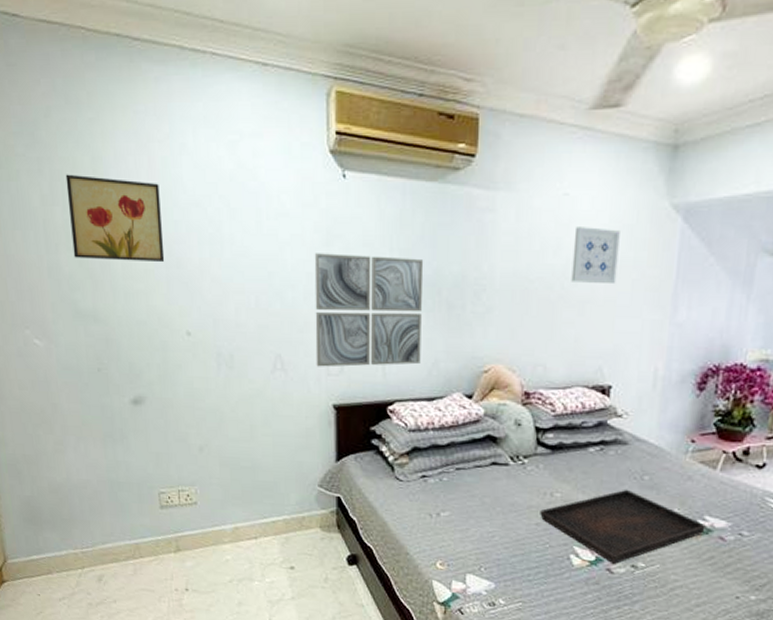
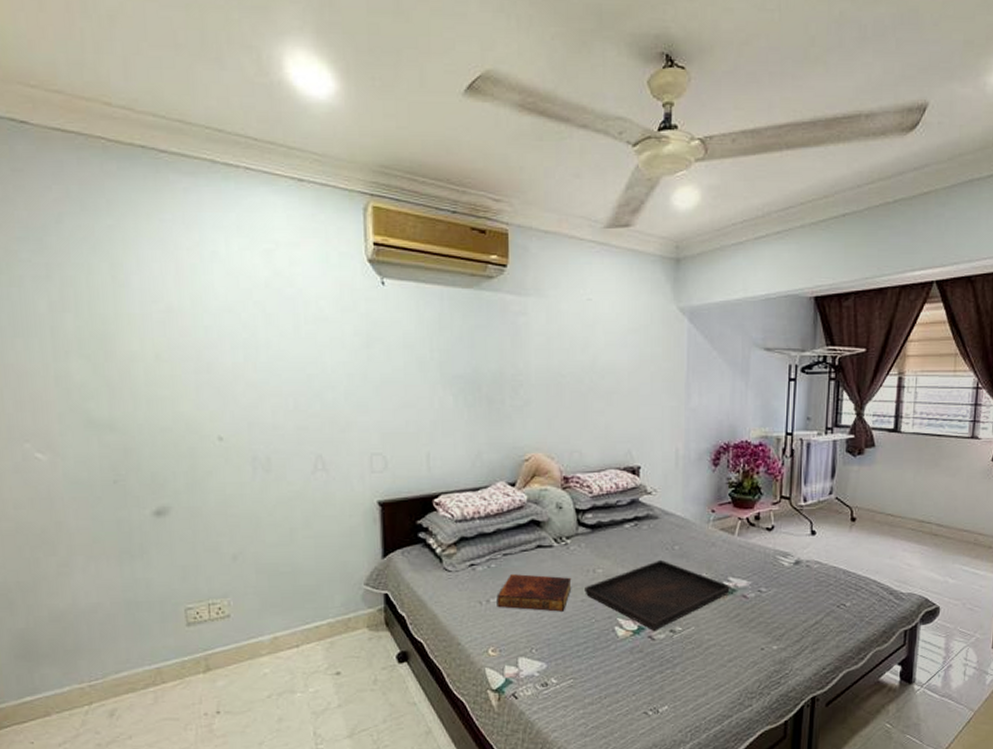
wall art: present [65,174,165,263] -> none [79,280,194,368]
wall art: present [314,253,424,367] -> none [355,355,464,465]
book: none [447,490,527,533] -> present [496,574,572,612]
wall art: present [571,227,620,285] -> none [598,327,638,377]

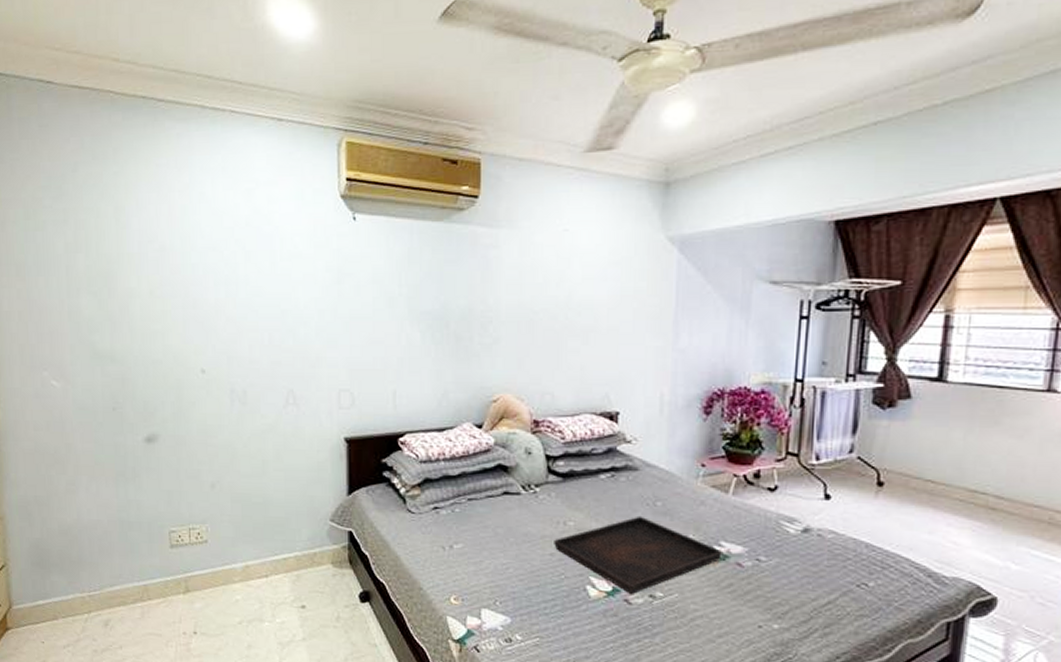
book: present [496,574,572,612] -> none [460,521,540,565]

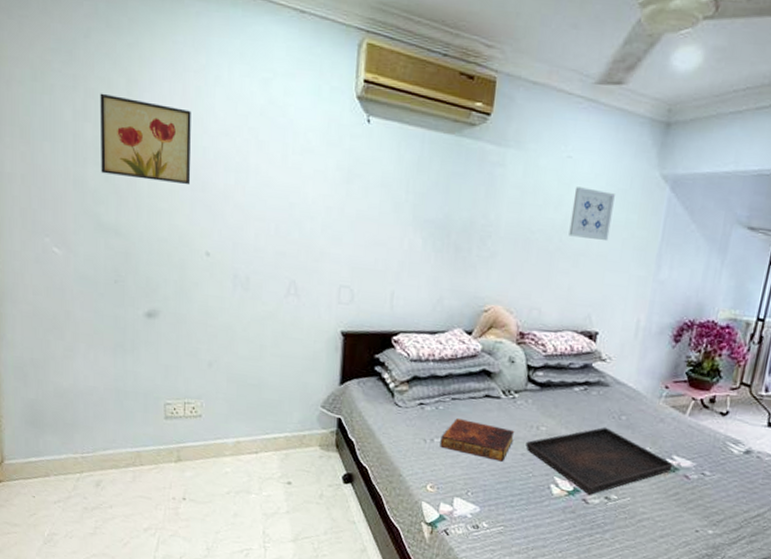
wall art: none [89,223,182,304] -> present [100,93,191,185]
book: none [460,521,540,565] -> present [440,418,515,462]
wall art: none [574,260,619,314] -> present [569,187,615,242]

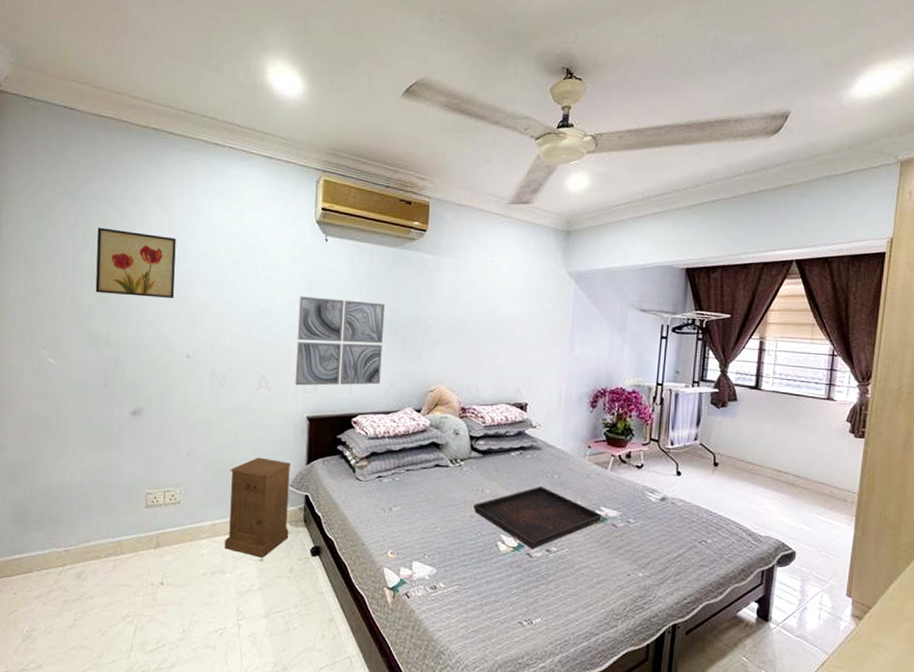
nightstand: none [250,373,323,481] -> present [225,457,291,558]
wall art: none [328,189,437,300] -> present [294,296,386,386]
book: present [440,418,515,462] -> none [398,488,463,524]
wall art: present [569,187,615,242] -> none [496,284,531,327]

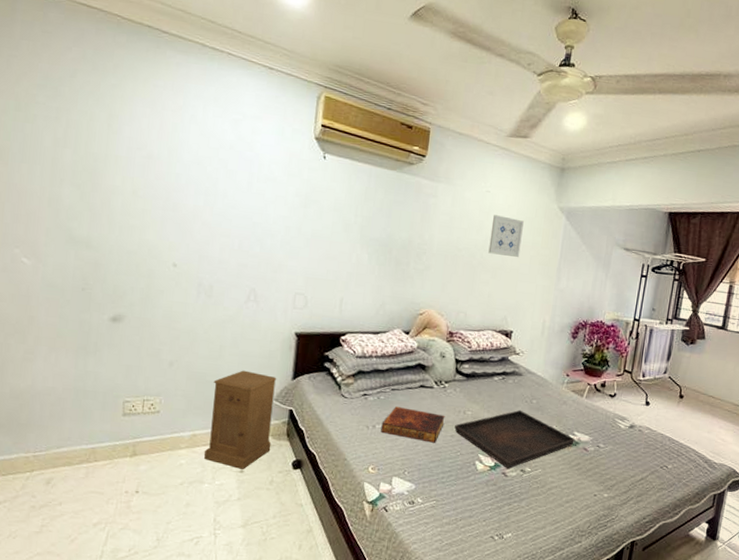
wall art: present [95,227,176,299] -> none [76,124,167,206]
wall art: present [294,296,386,386] -> none [284,212,381,305]
book: none [398,488,463,524] -> present [381,407,445,443]
wall art: none [496,284,531,327] -> present [488,215,524,258]

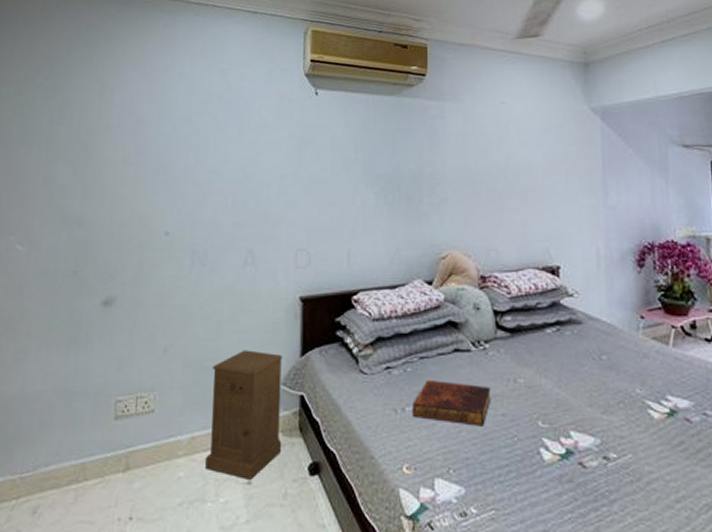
serving tray: present [454,410,576,469] -> none [505,370,671,456]
wall art: present [488,215,524,258] -> none [512,128,552,175]

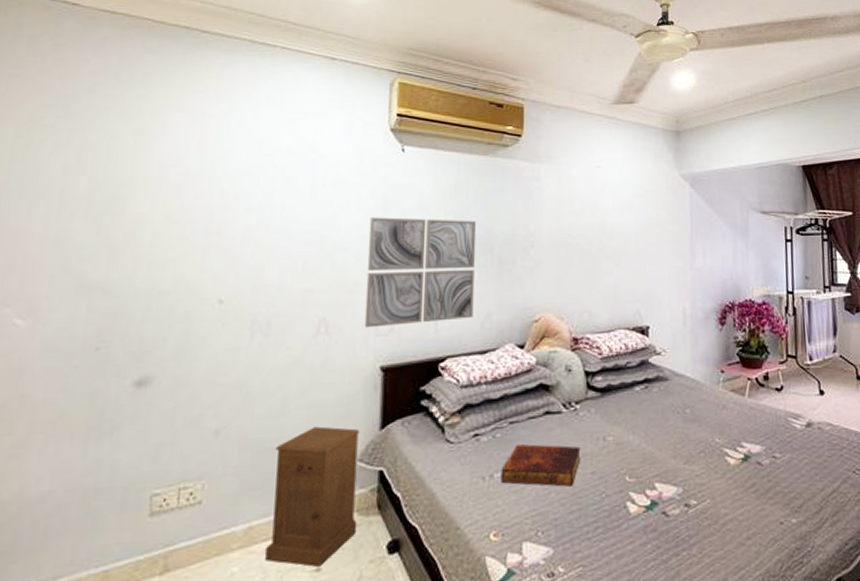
wall art: none [285,157,385,260] -> present [364,217,477,328]

